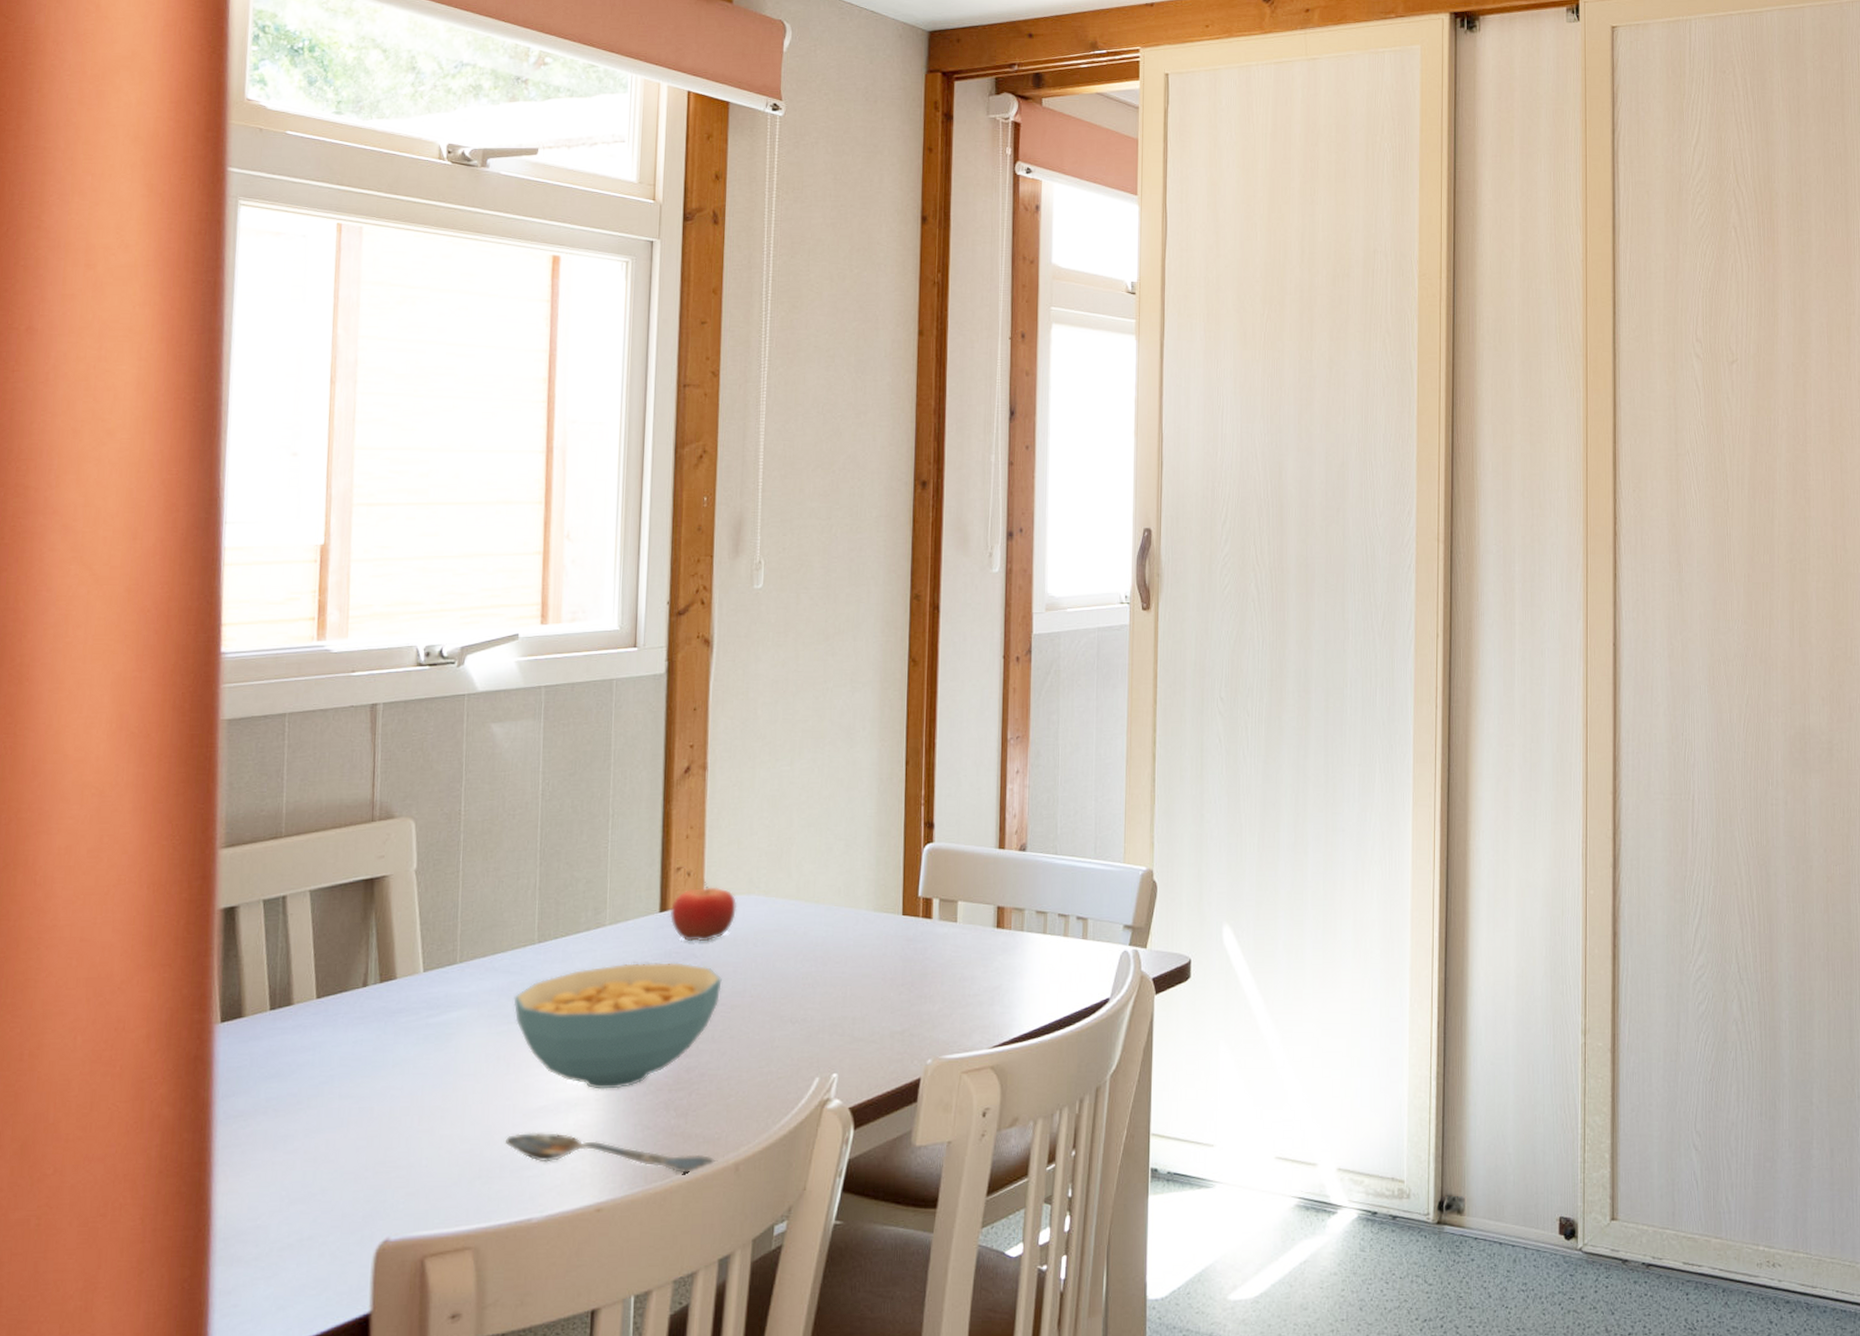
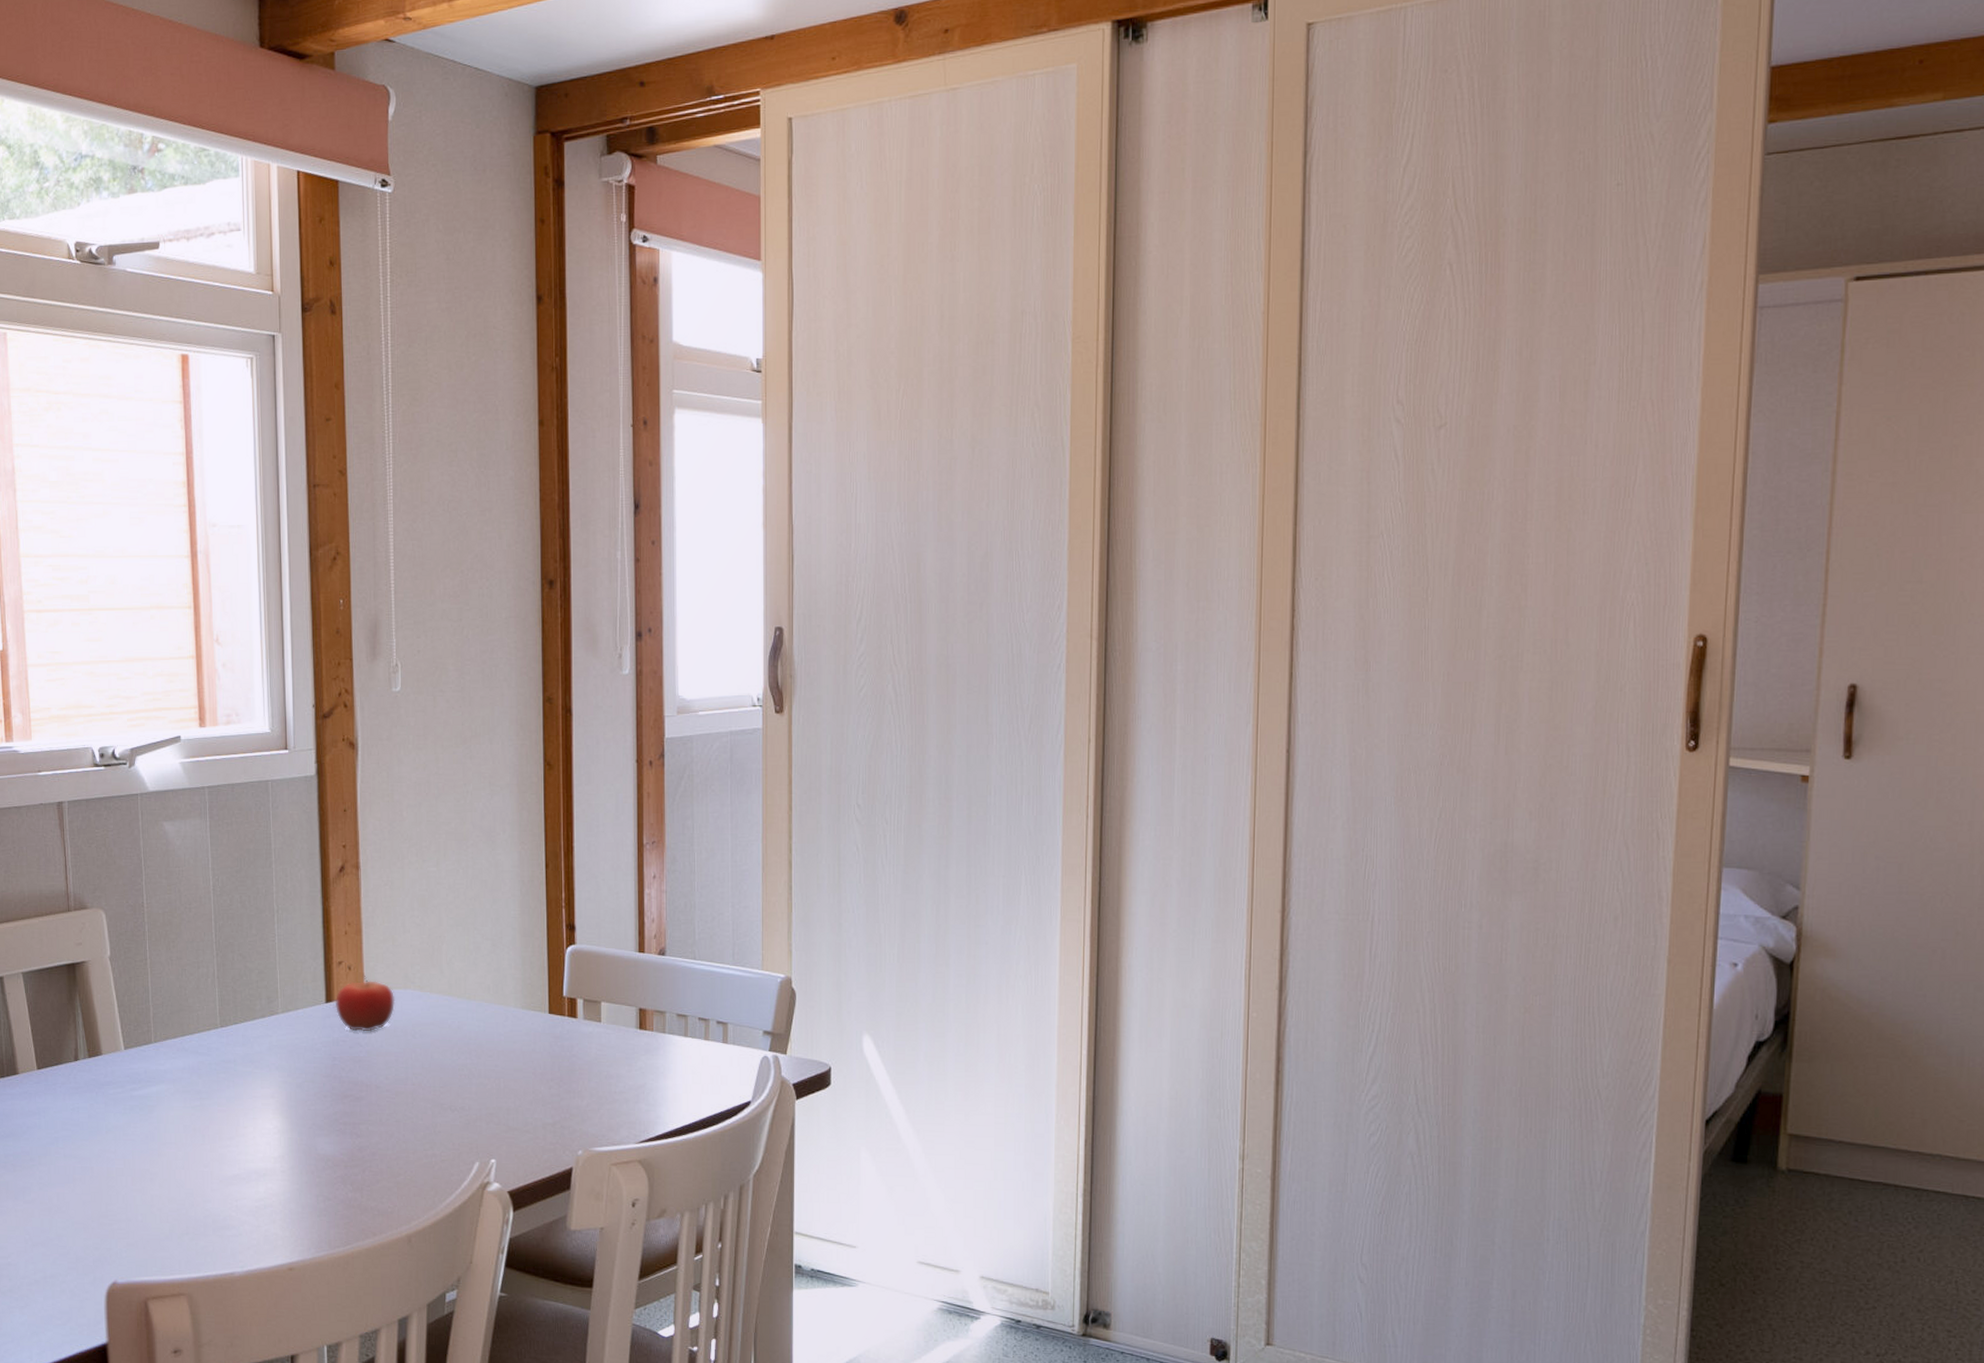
spoon: present [504,1133,715,1174] -> none [206,1197,390,1242]
cereal bowl: present [513,962,722,1090] -> none [203,1049,386,1163]

